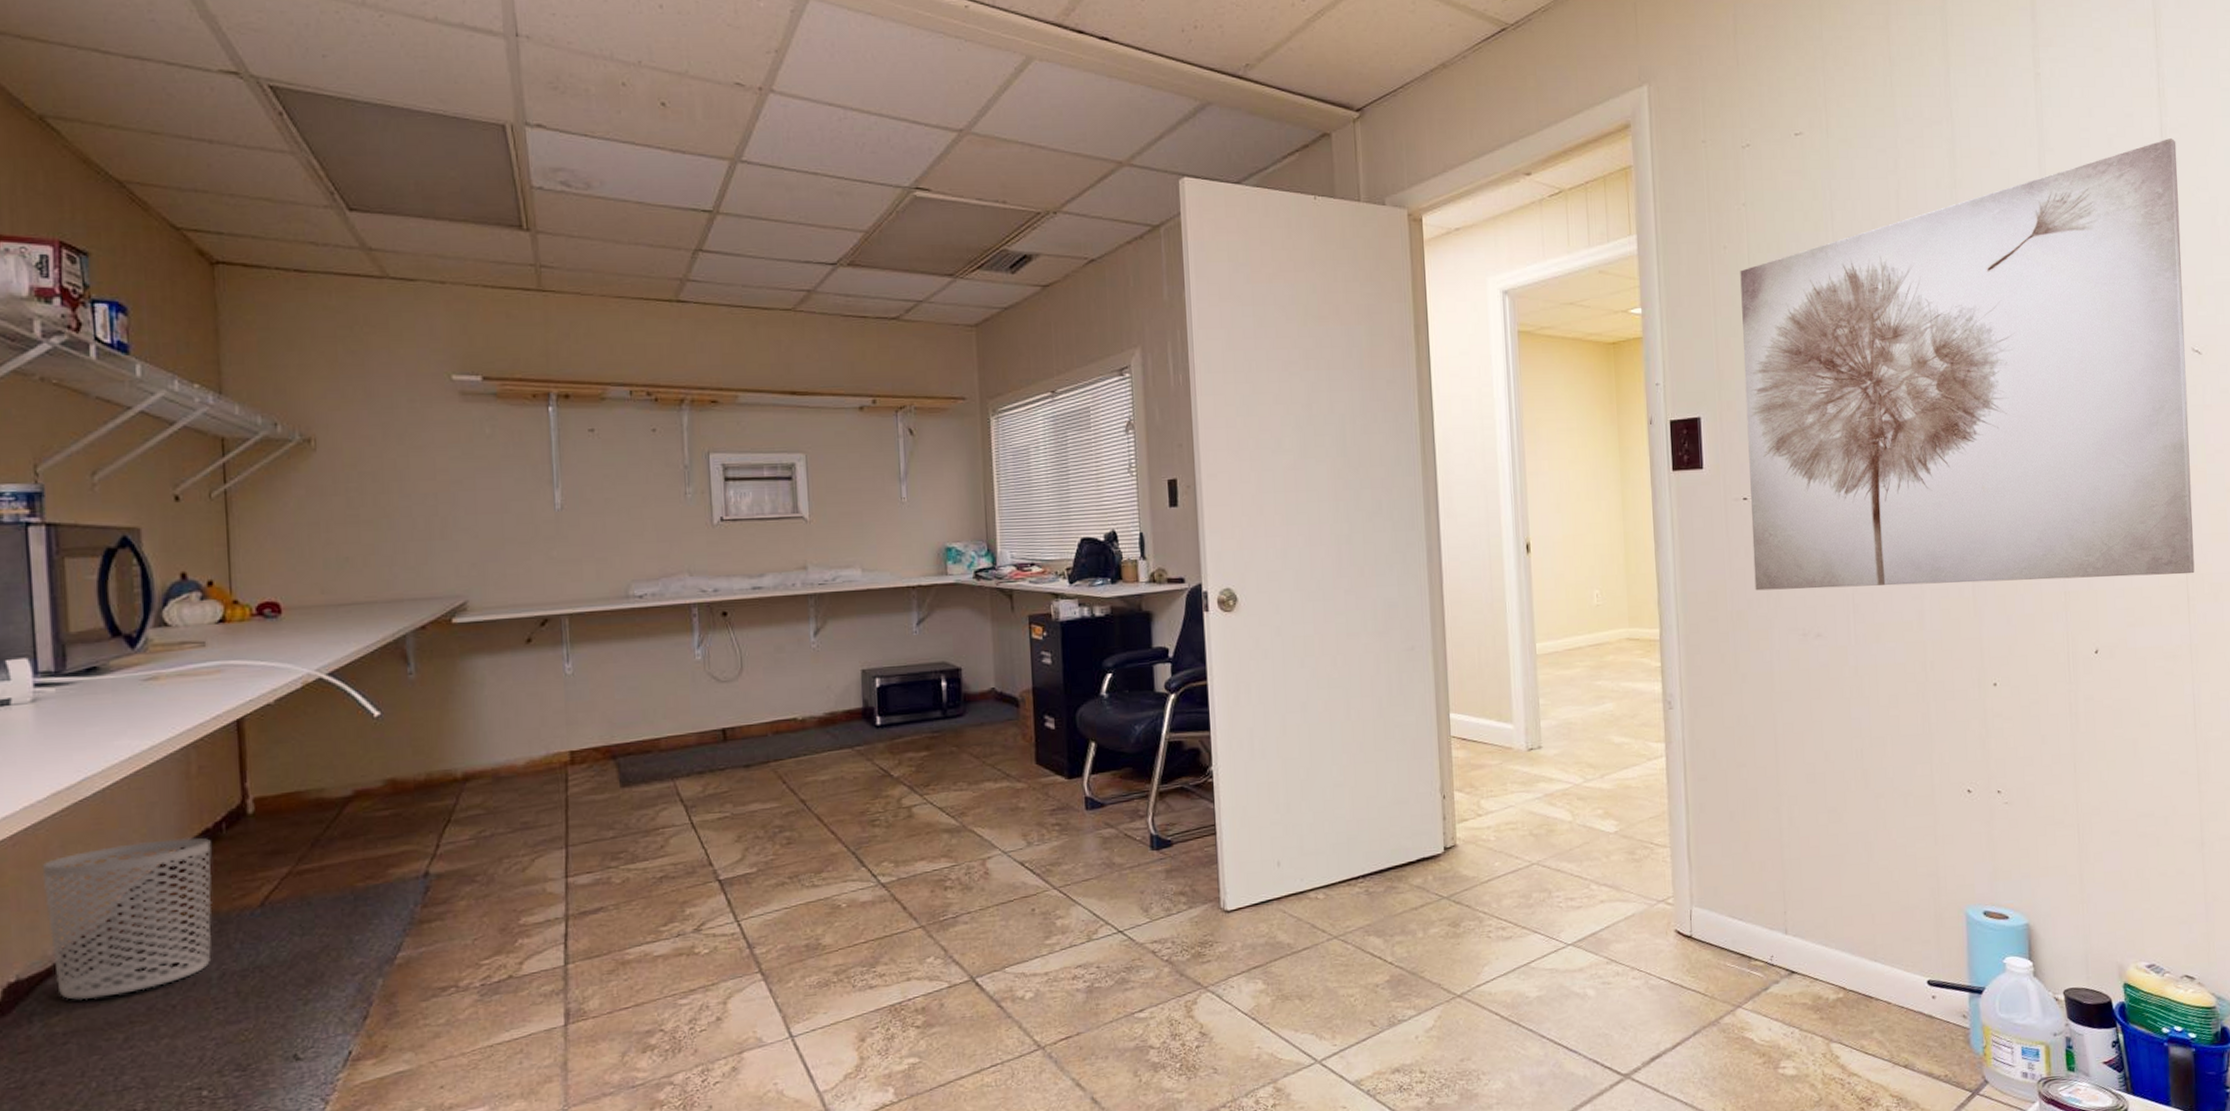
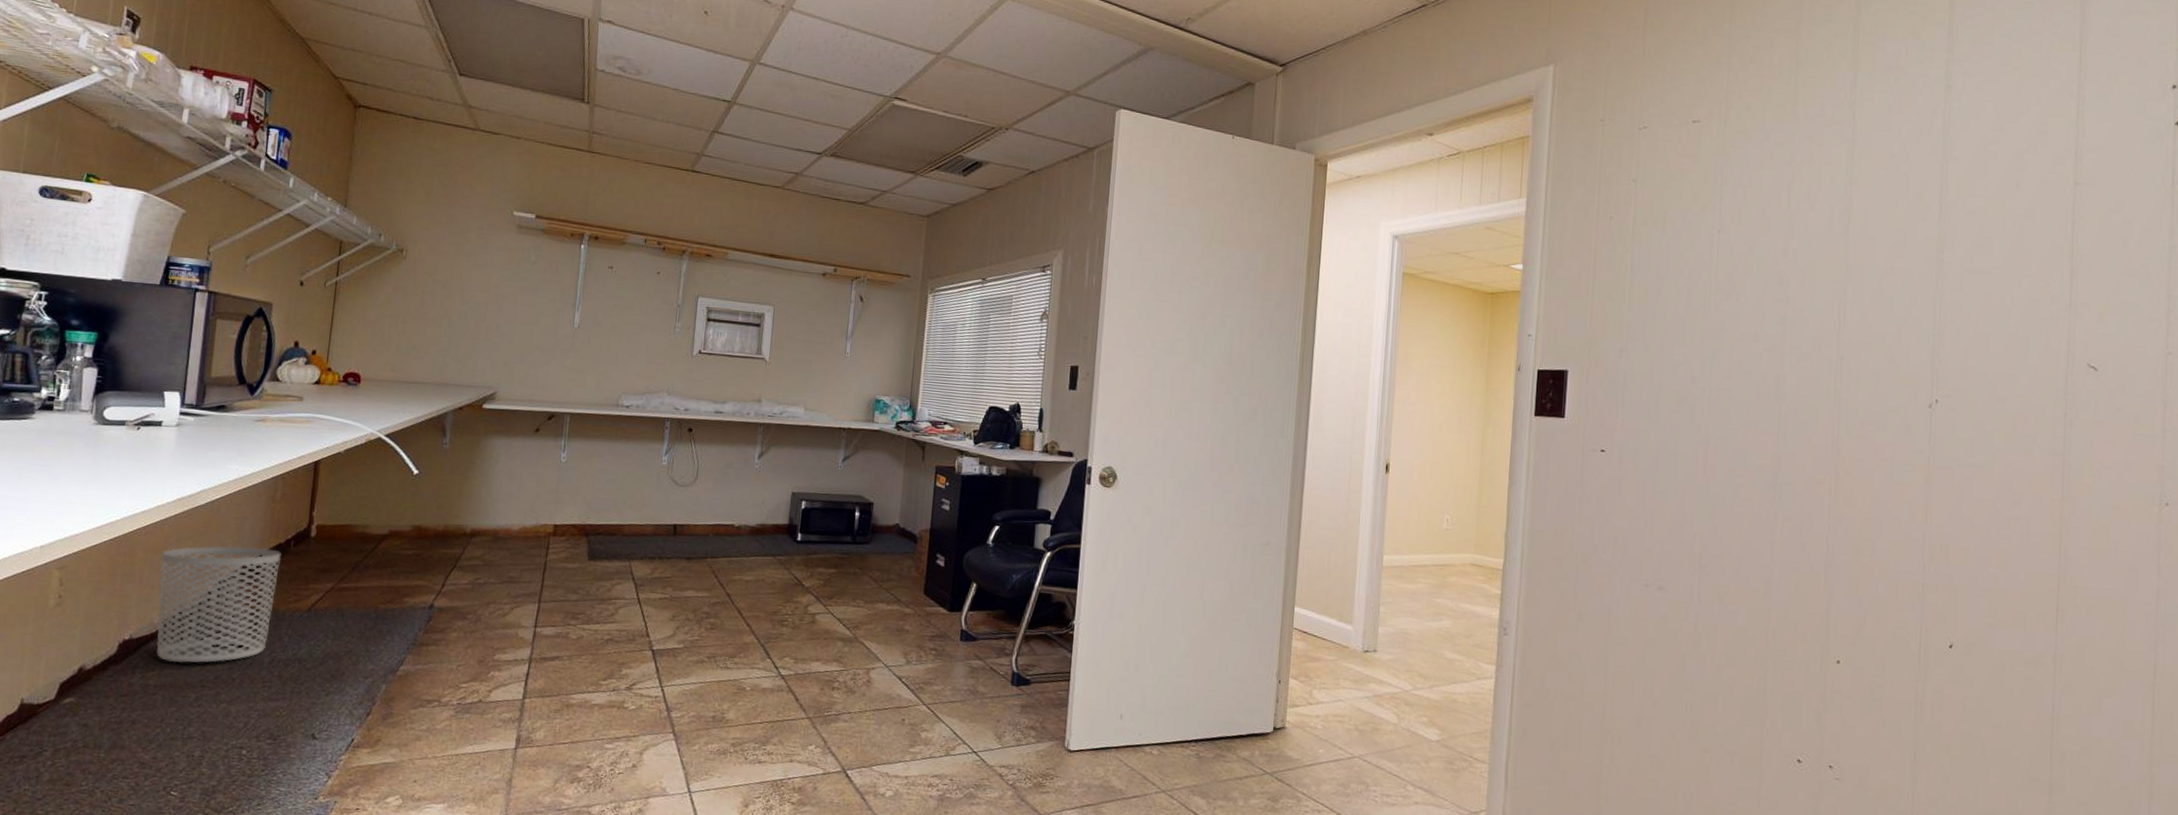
wall art: present [1740,137,2195,591] -> none [1602,158,2091,585]

